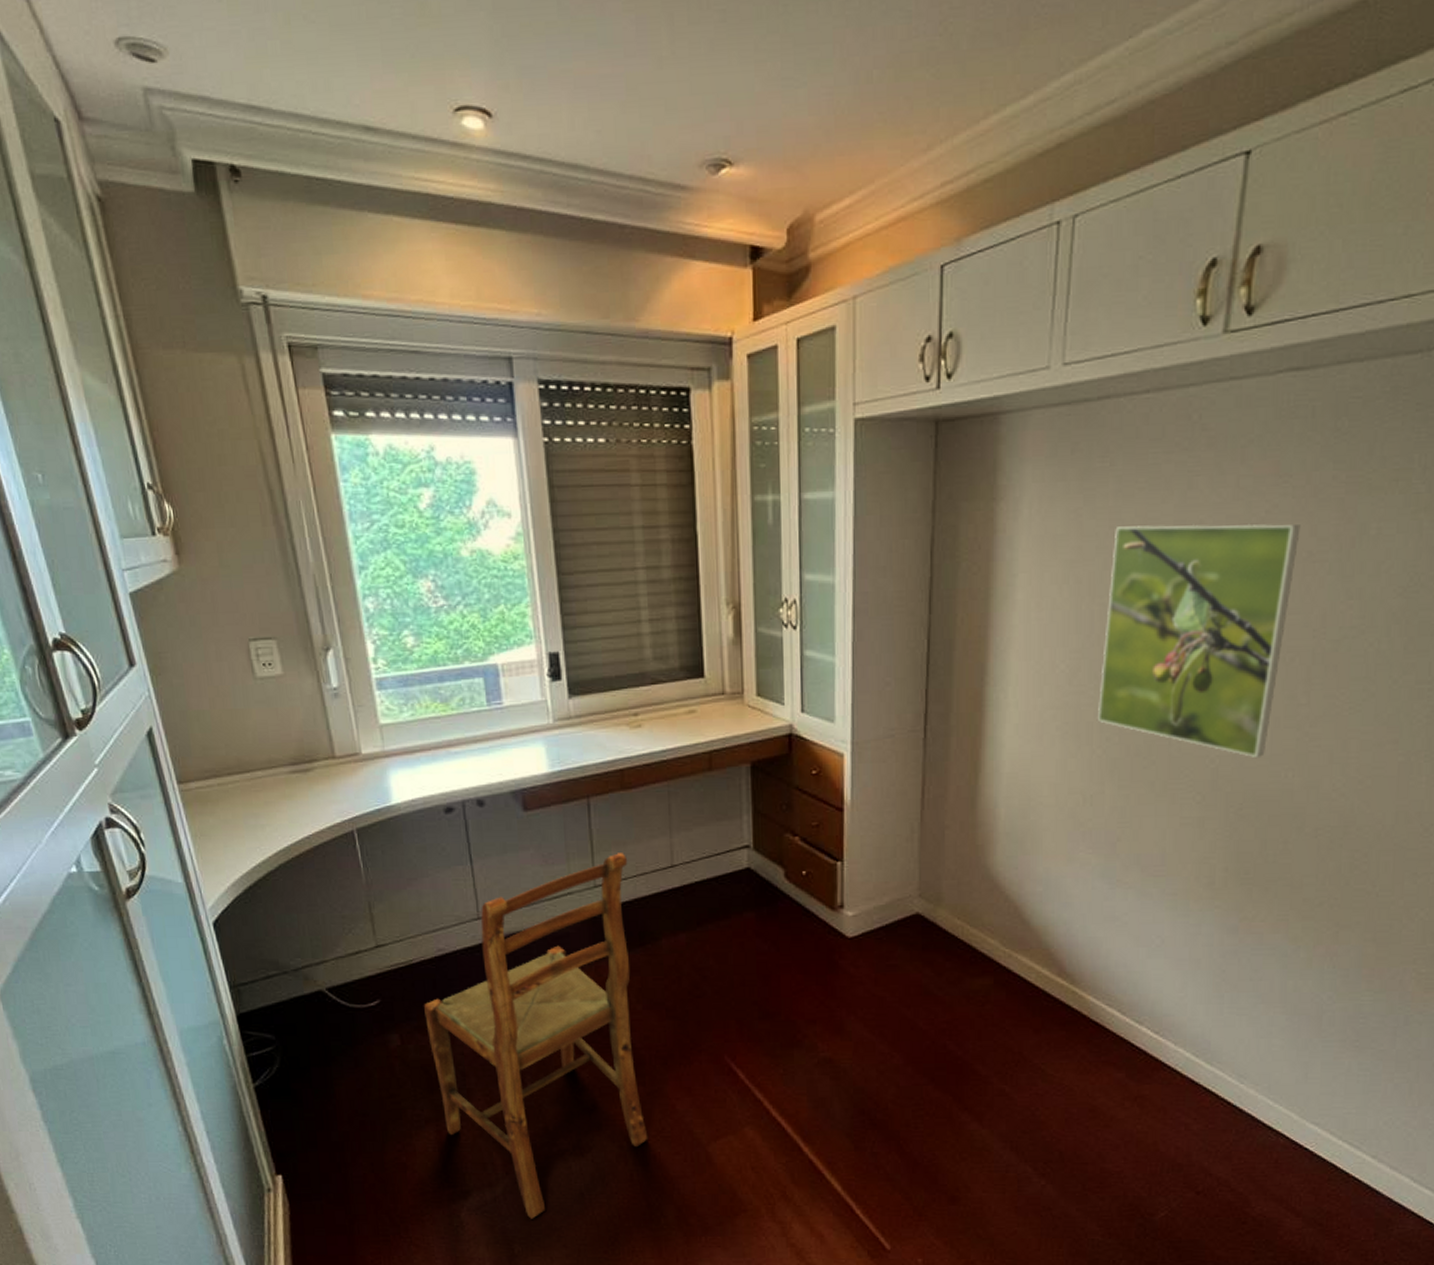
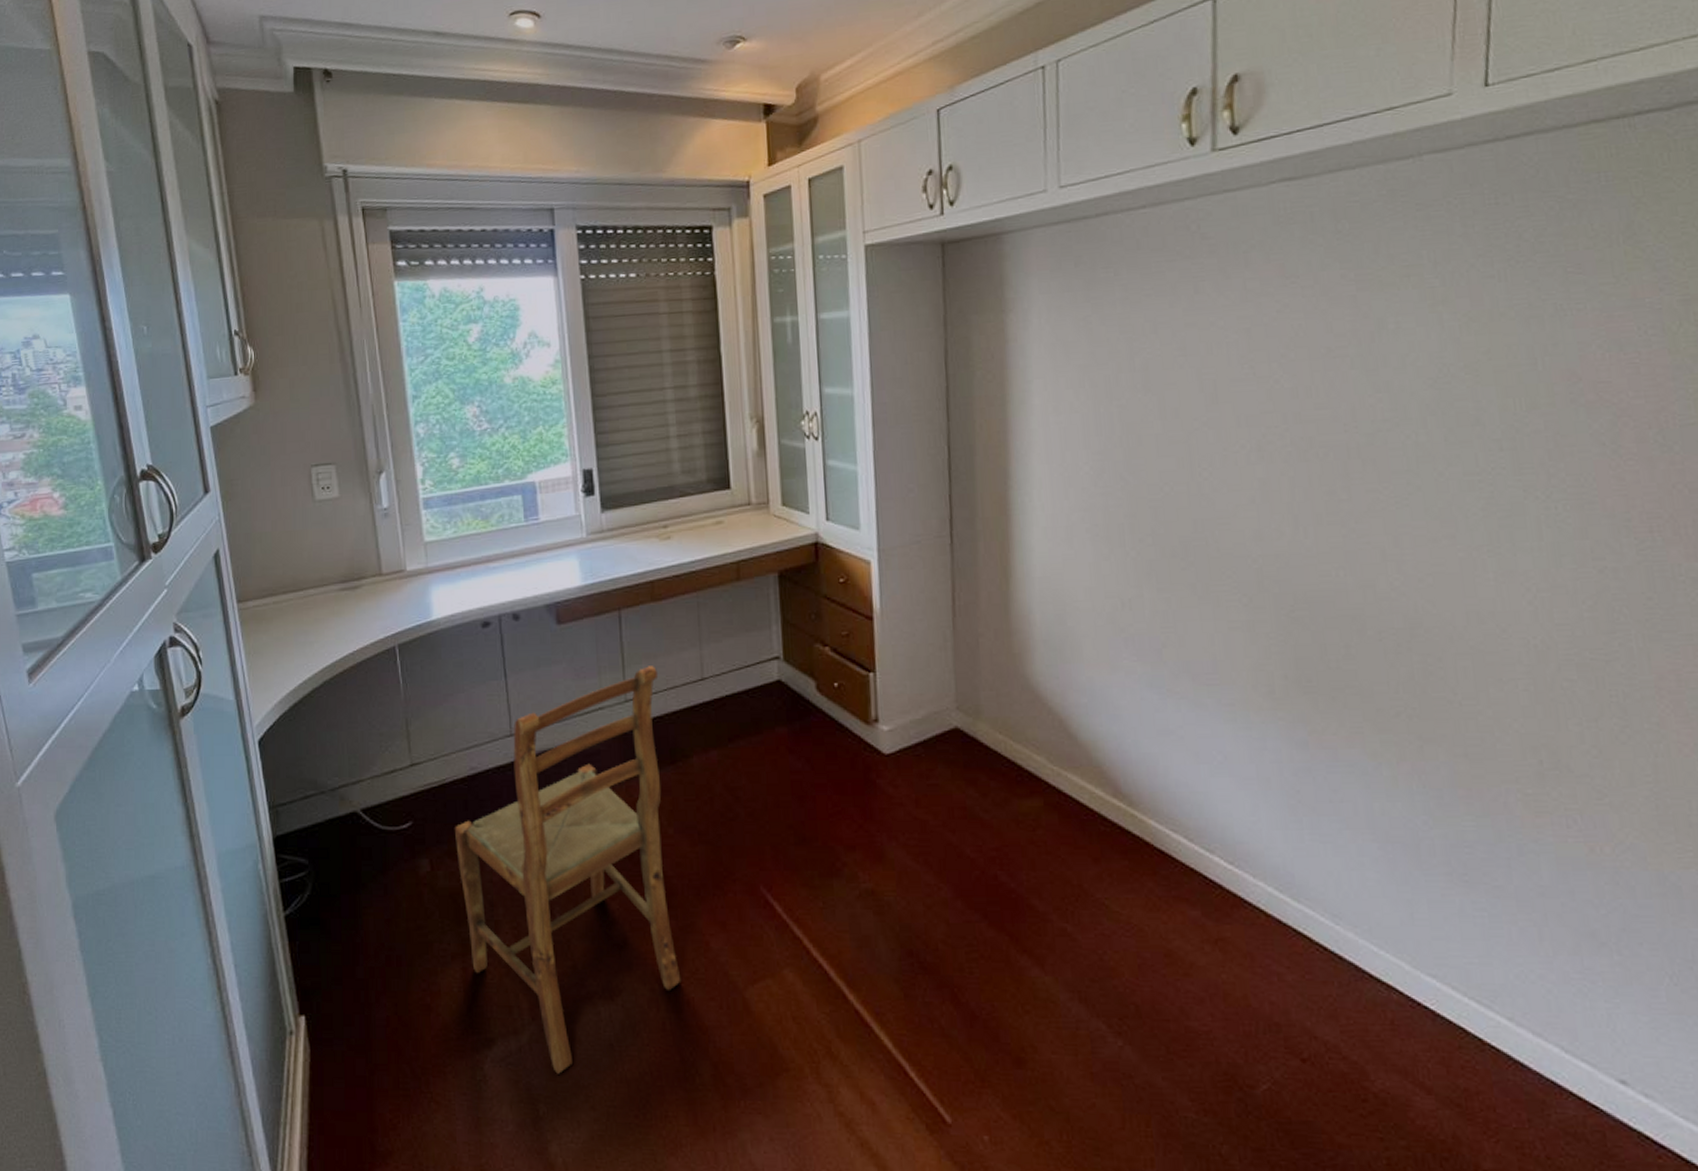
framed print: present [1098,523,1301,757] -> none [1126,322,1315,556]

